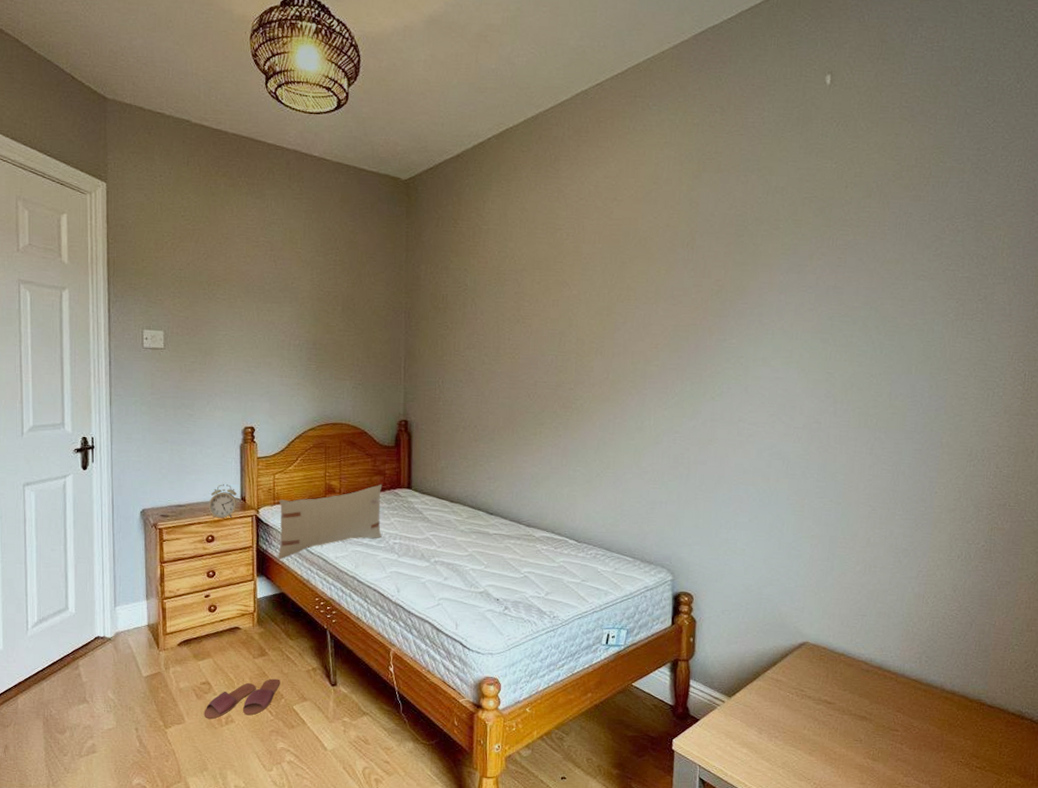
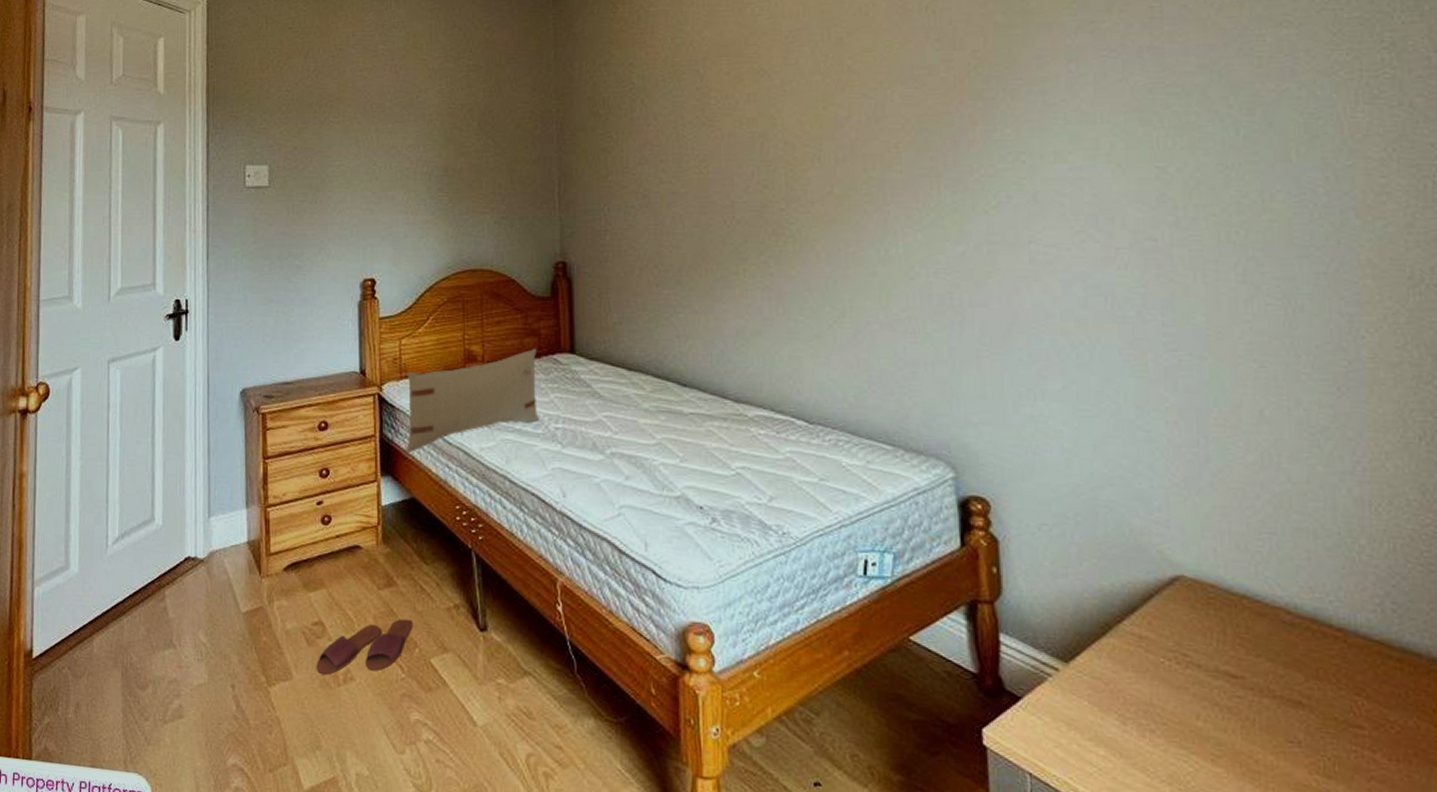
alarm clock: present [208,484,237,518] -> none [320,354,356,398]

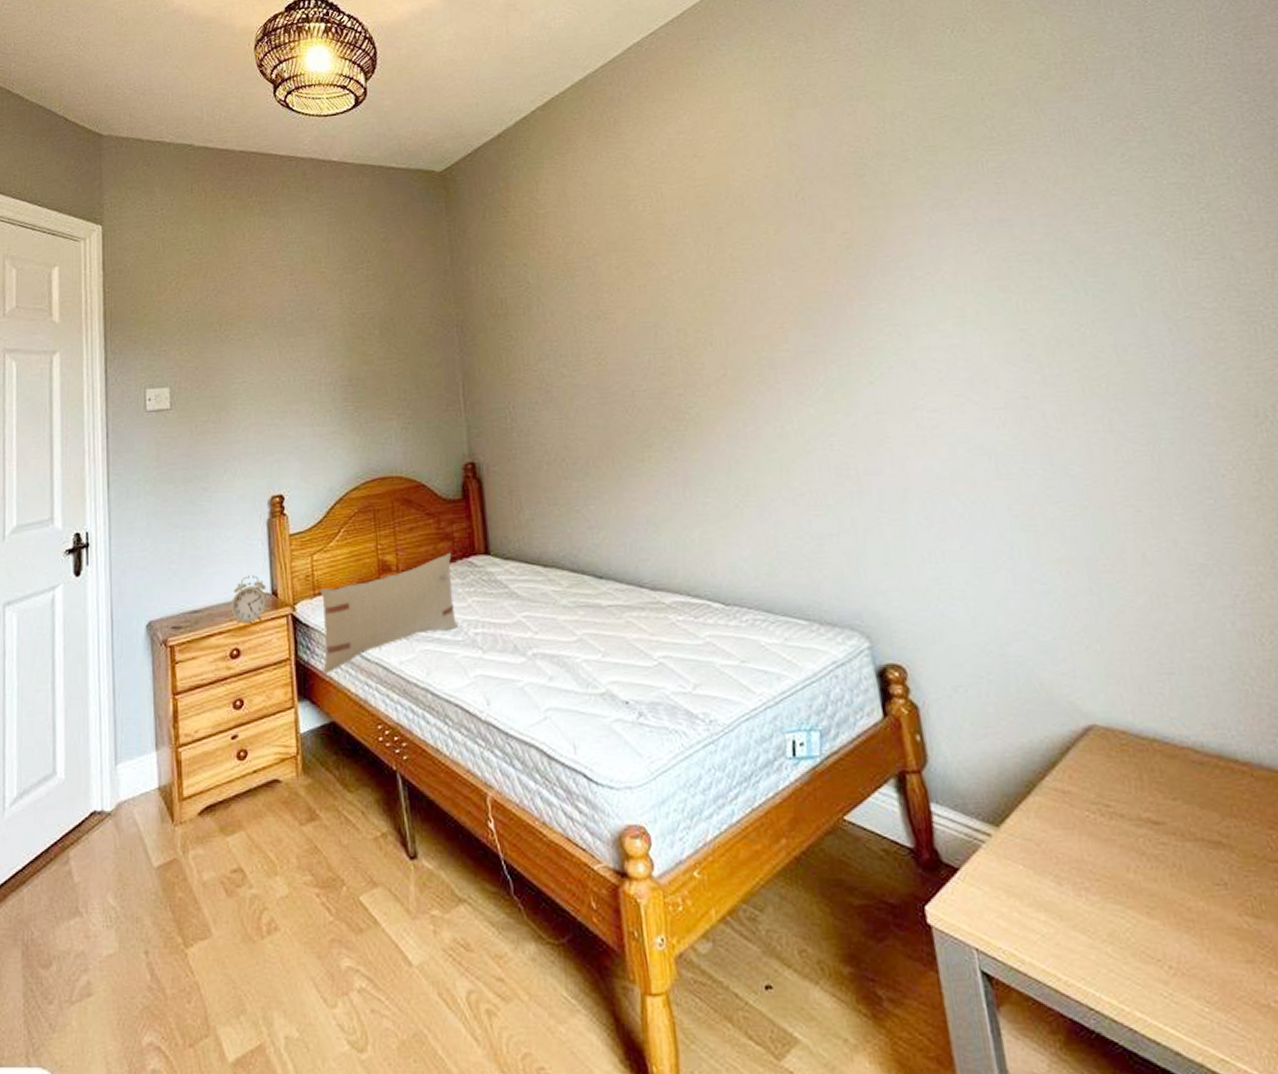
slippers: present [316,618,413,674] -> none [237,855,339,927]
alarm clock: none [320,354,356,398] -> present [230,575,267,624]

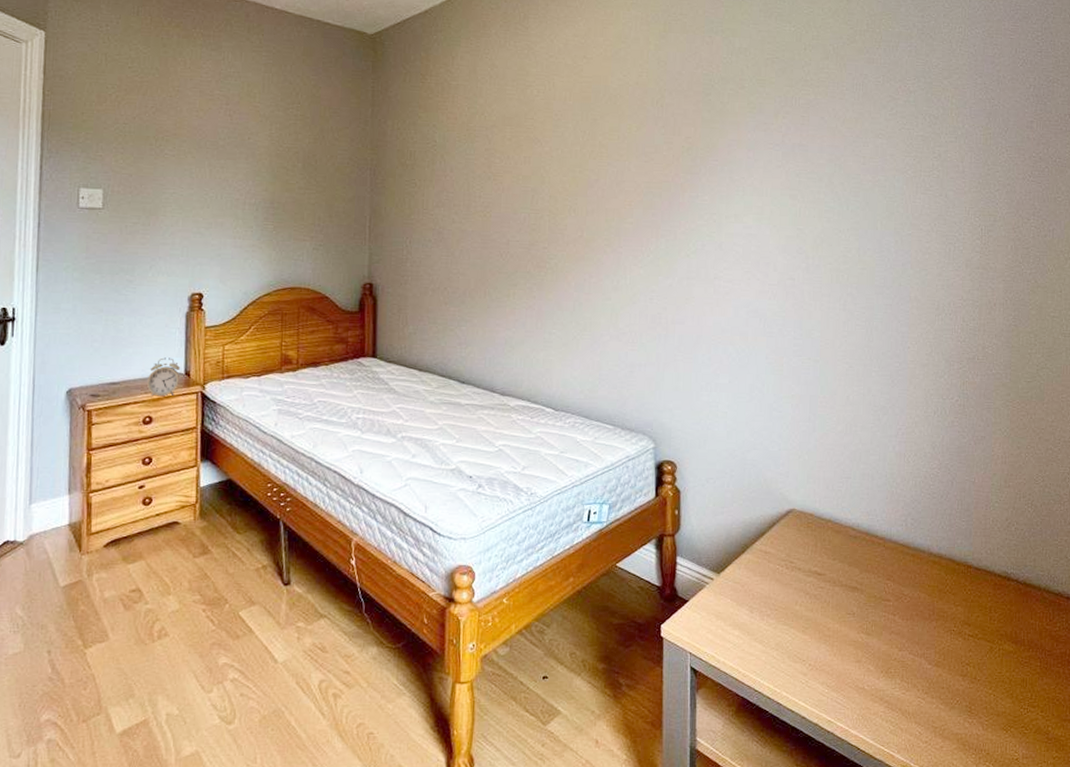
pillow: present [320,552,458,675] -> none [225,353,345,442]

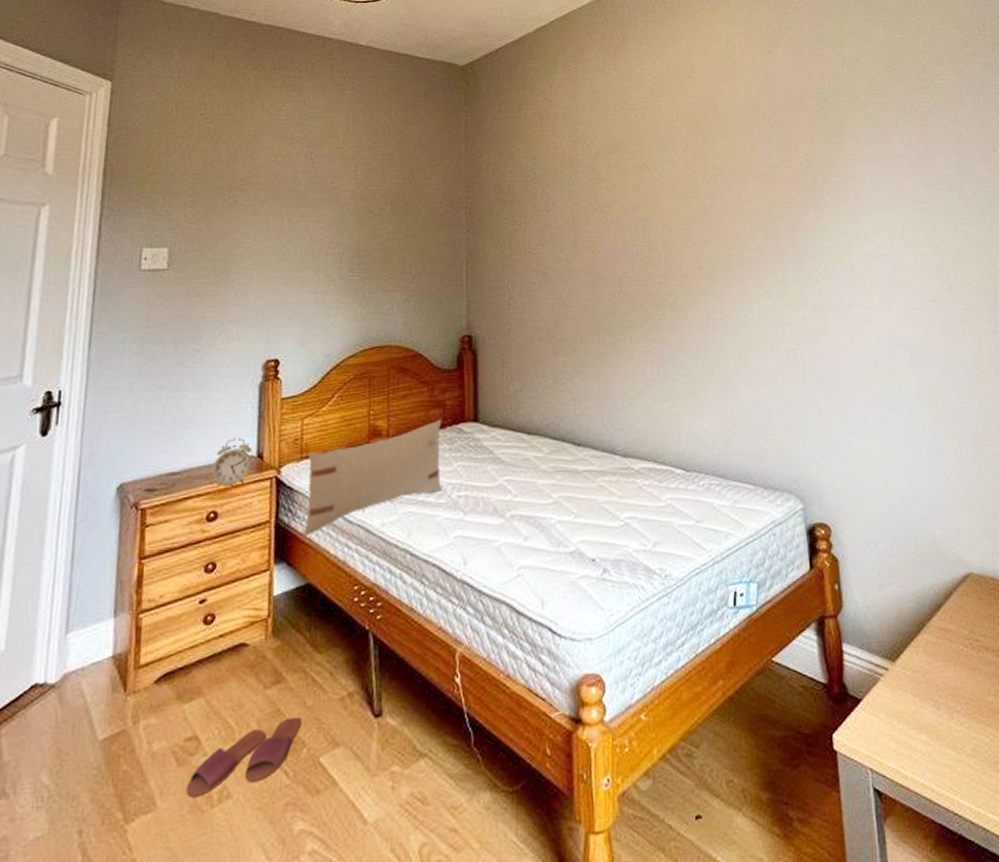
slippers: none [132,580,225,633] -> present [186,717,302,797]
pillow: none [225,353,345,442] -> present [303,419,442,537]

